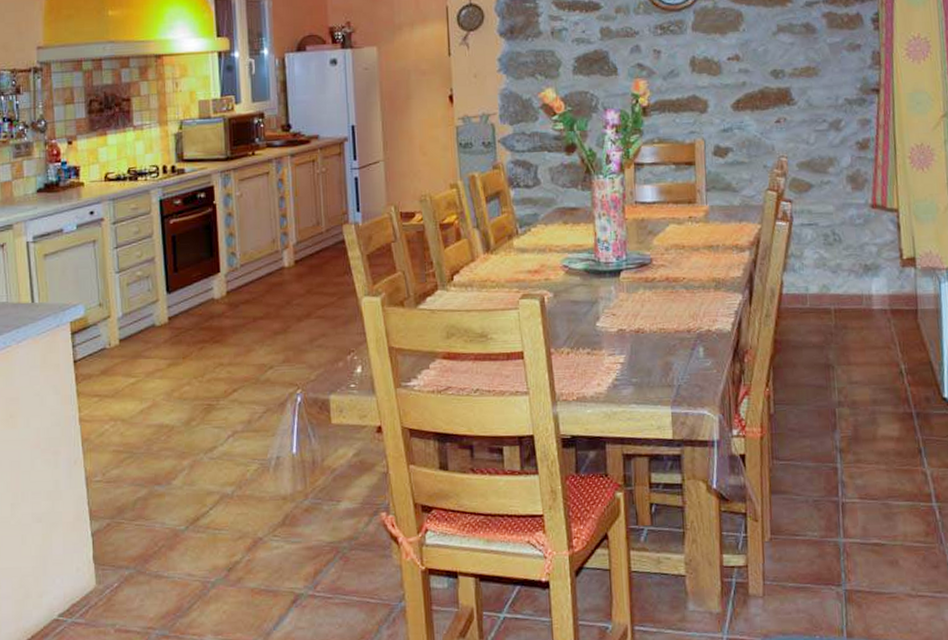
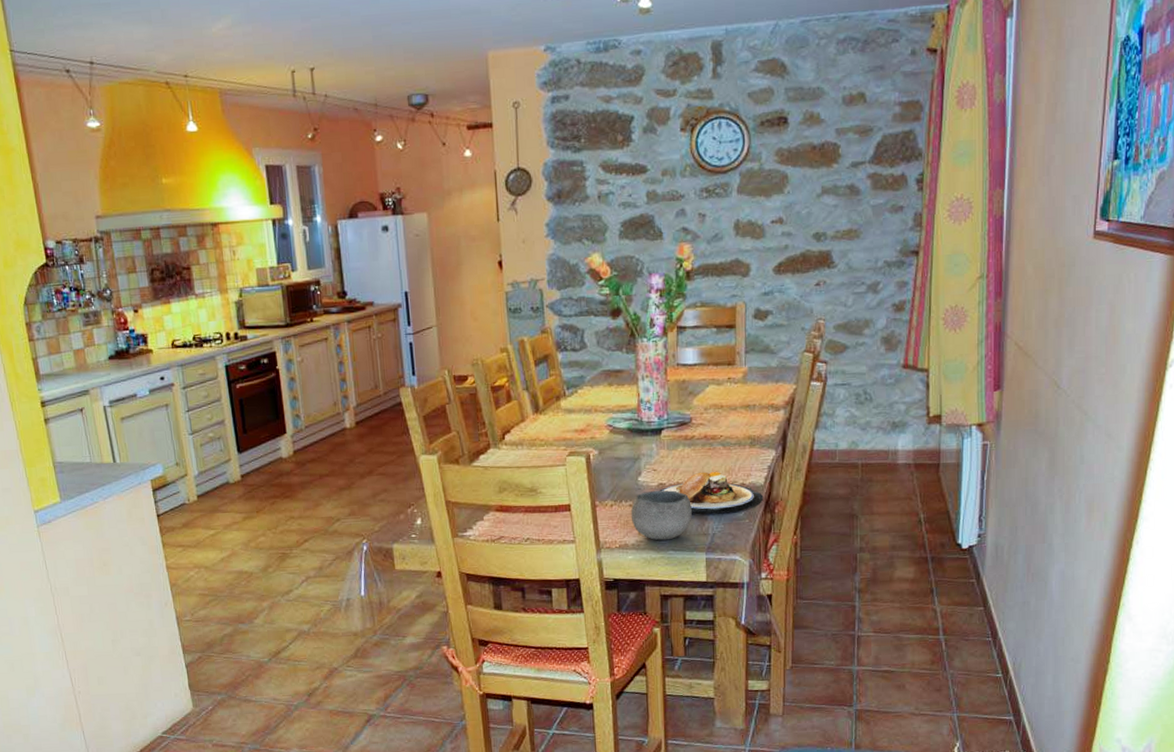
bowl: none [588,336,655,393] -> present [630,490,692,541]
plate: none [619,316,732,363] -> present [659,471,764,514]

